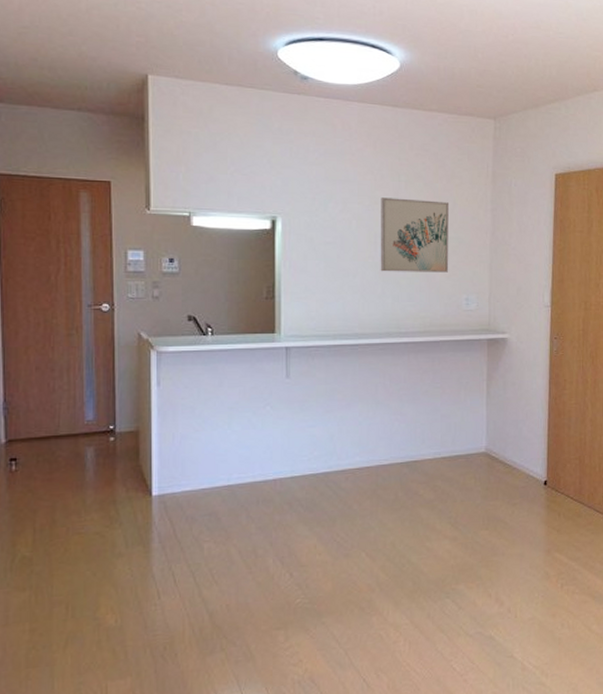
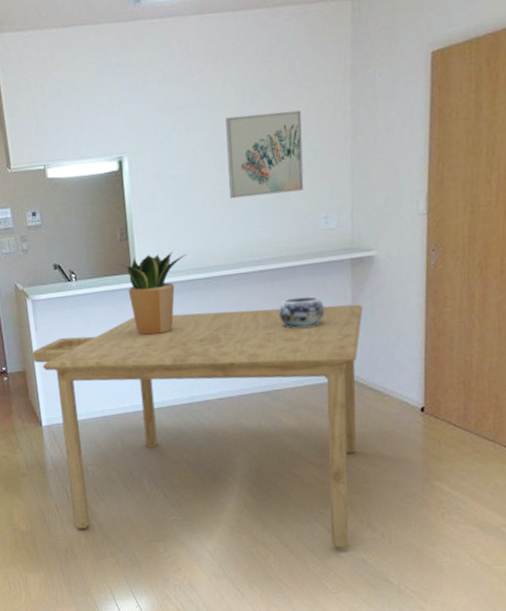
dining table: none [150,378,496,626] -> present [32,304,363,548]
potted plant: none [261,315,334,399] -> present [118,251,187,336]
decorative bowl: none [420,371,462,401] -> present [278,296,324,329]

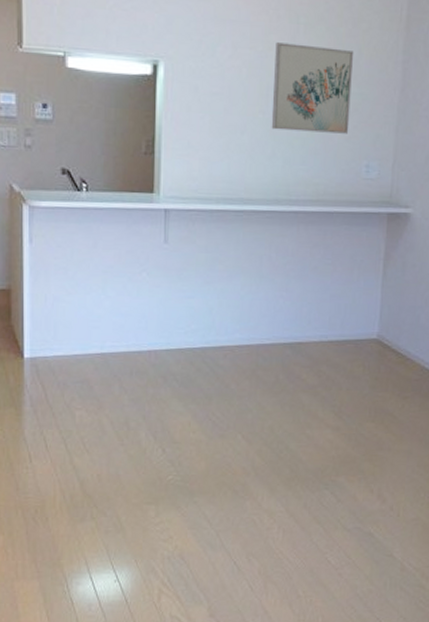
dining table: present [32,304,363,548] -> none [22,243,394,520]
potted plant: present [118,251,187,336] -> none [139,174,218,267]
decorative bowl: present [278,296,324,329] -> none [309,245,356,280]

